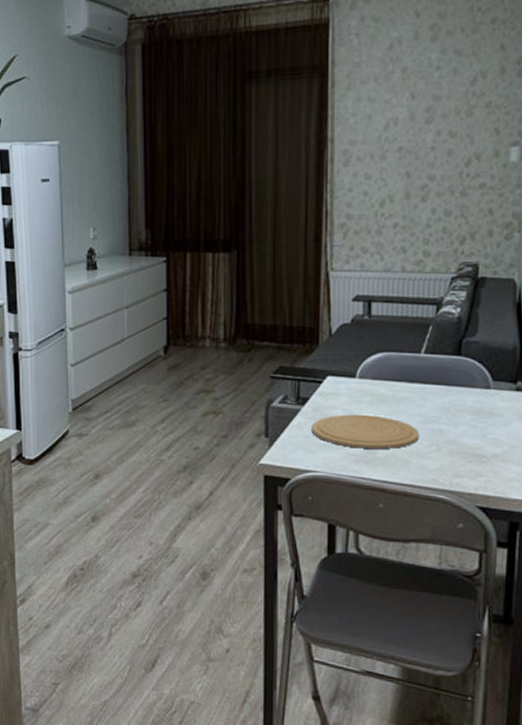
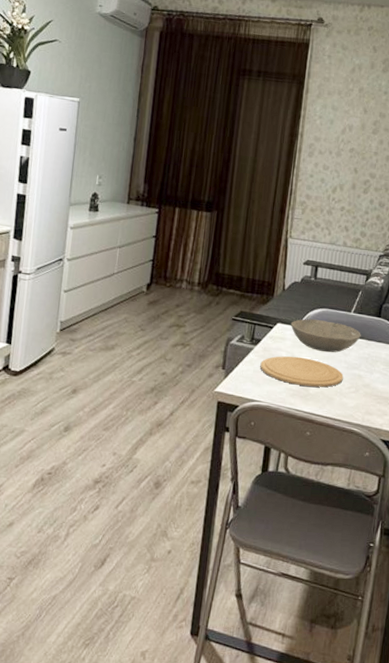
bowl: none [344,367,437,406] -> present [290,319,361,353]

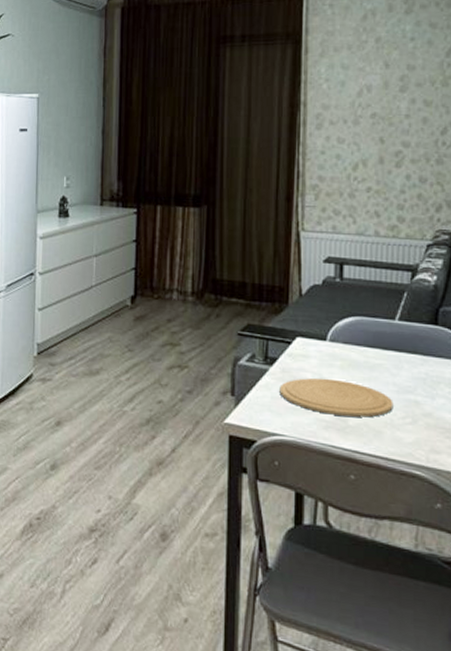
bowl: present [290,319,361,353] -> none [314,330,413,373]

